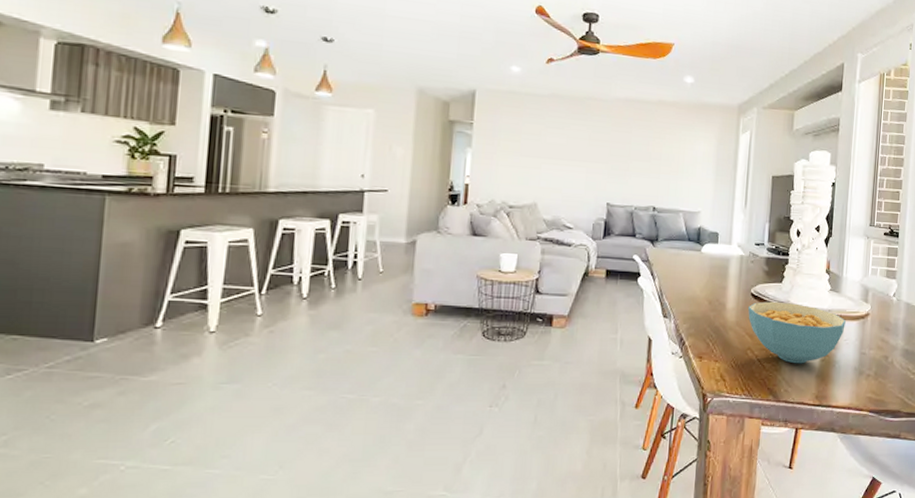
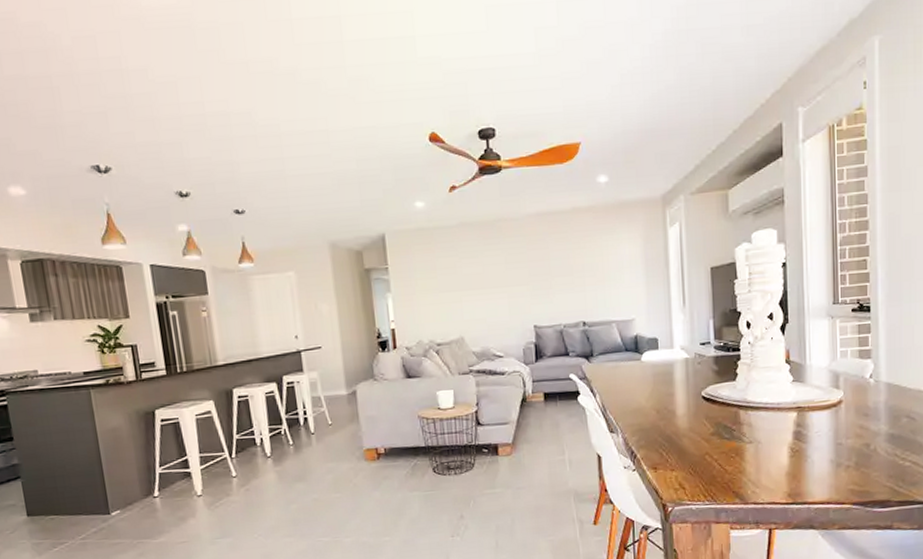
cereal bowl: present [748,301,846,364] -> none [701,400,815,464]

